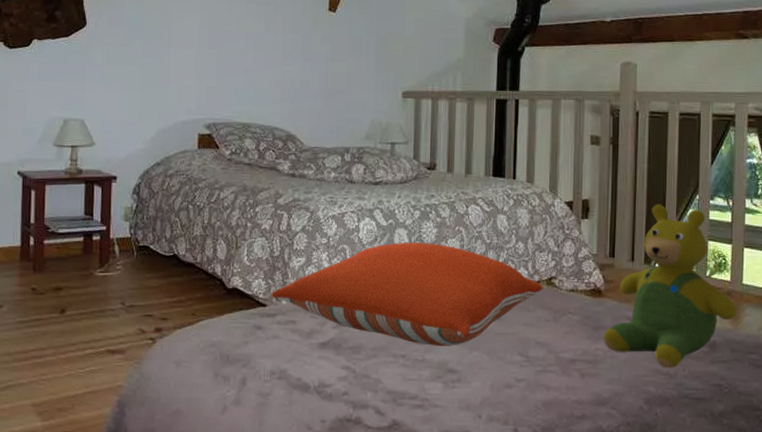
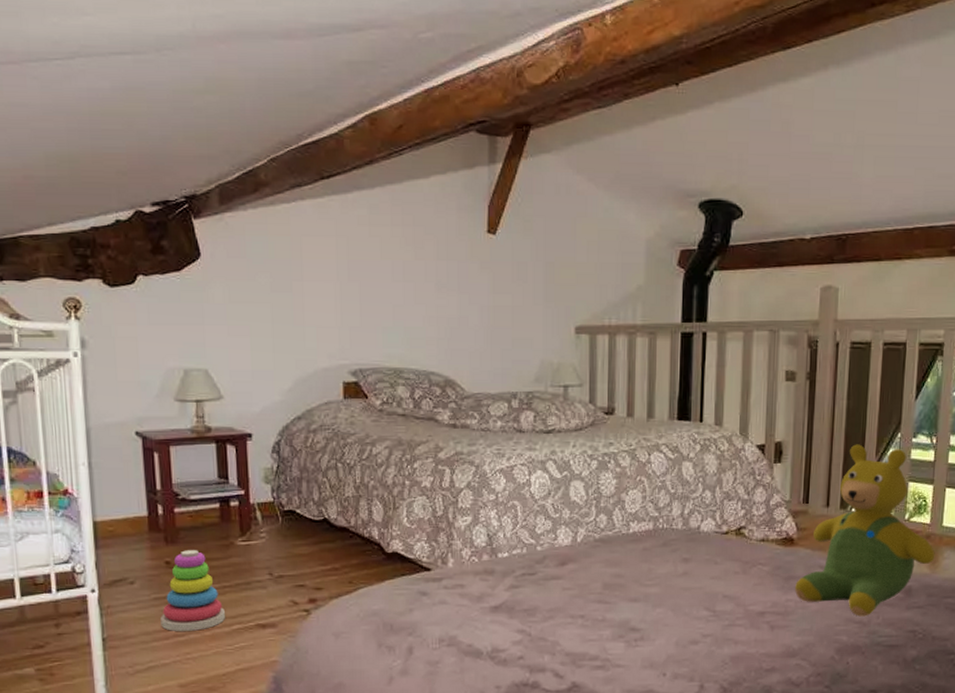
stacking toy: none [22,278,80,354] -> present [160,550,225,631]
pillow: present [271,242,543,346] -> none [436,495,732,604]

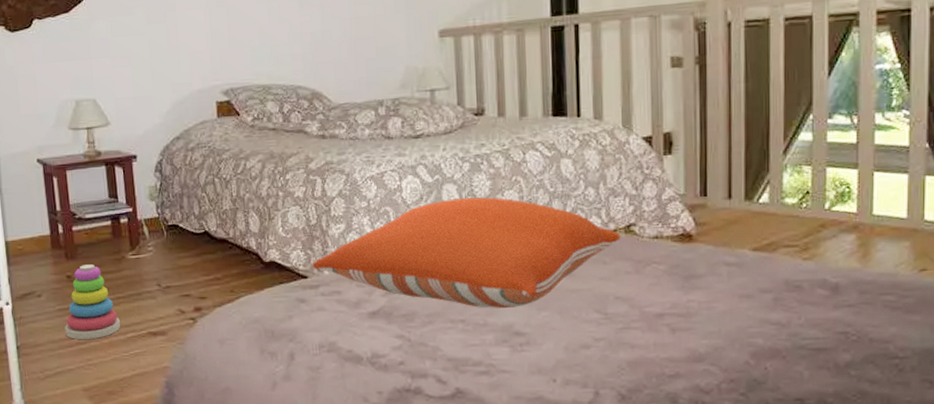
pillow: none [436,495,732,604] -> present [312,197,621,308]
teddy bear: present [795,444,935,617] -> none [697,129,866,317]

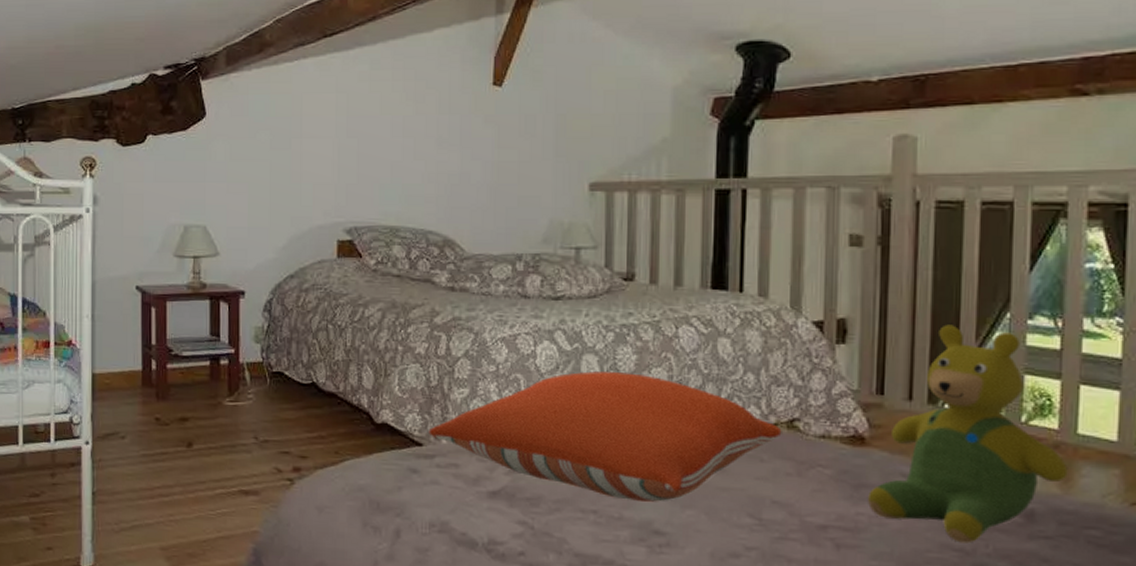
stacking toy: present [64,264,120,339] -> none [147,407,209,492]
teddy bear: none [697,129,866,317] -> present [868,324,1068,544]

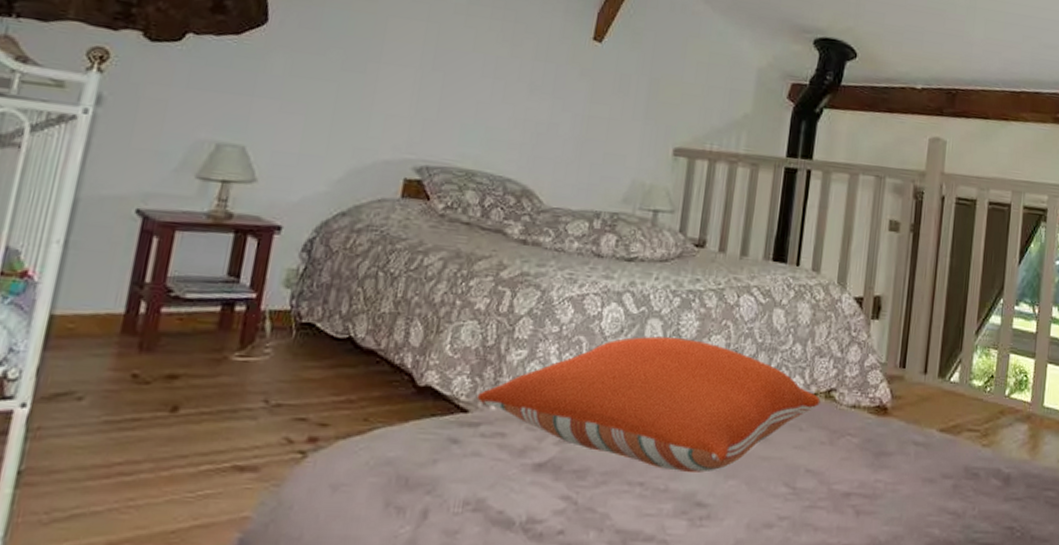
teddy bear: present [868,324,1068,544] -> none [885,306,1036,507]

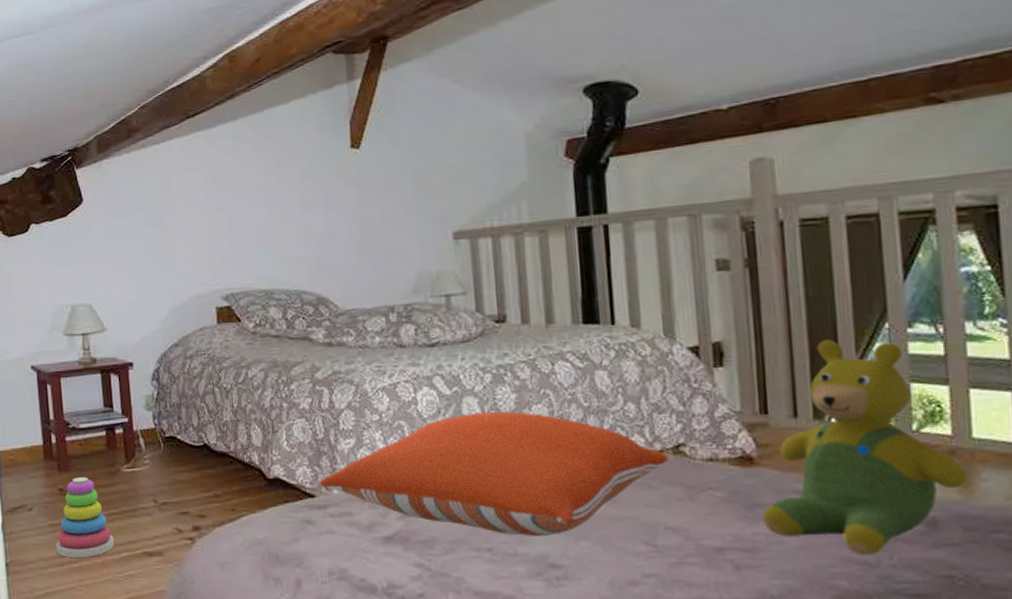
stacking toy: none [104,361,195,469] -> present [56,477,114,558]
teddy bear: none [885,306,1036,507] -> present [763,339,968,556]

